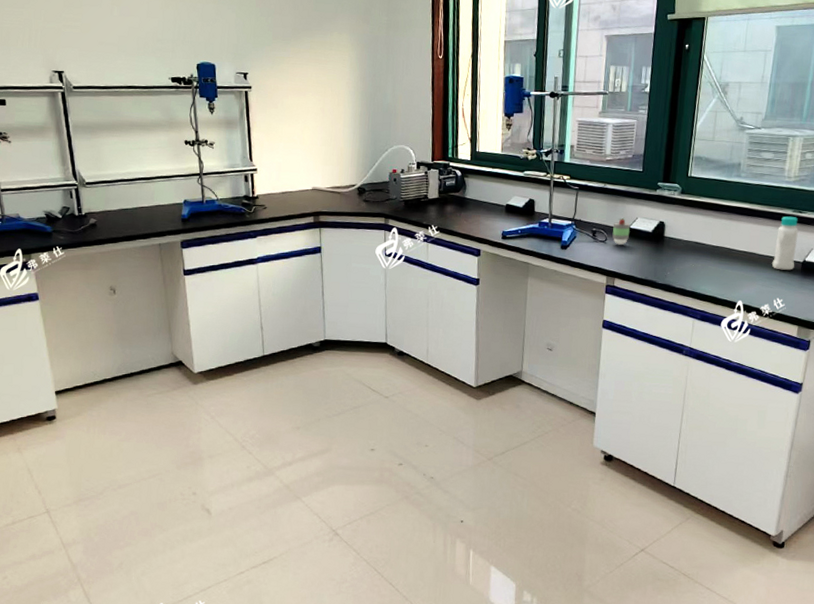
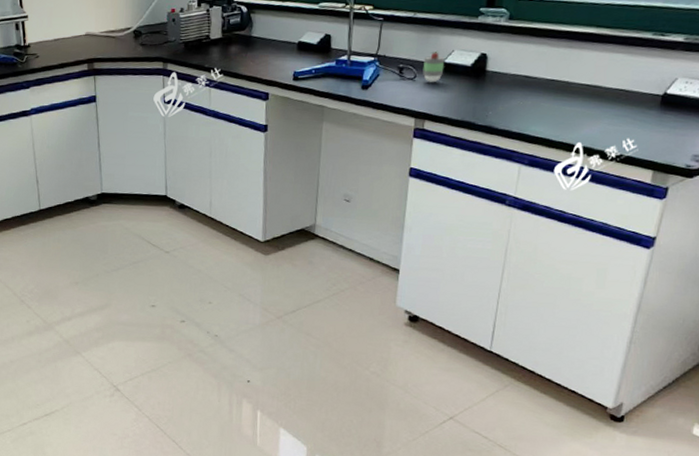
bottle: present [772,216,799,271] -> none [623,40,659,106]

